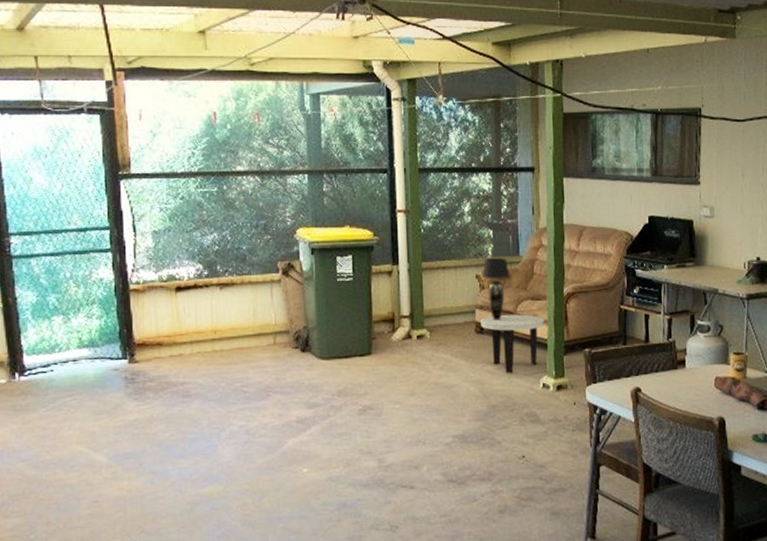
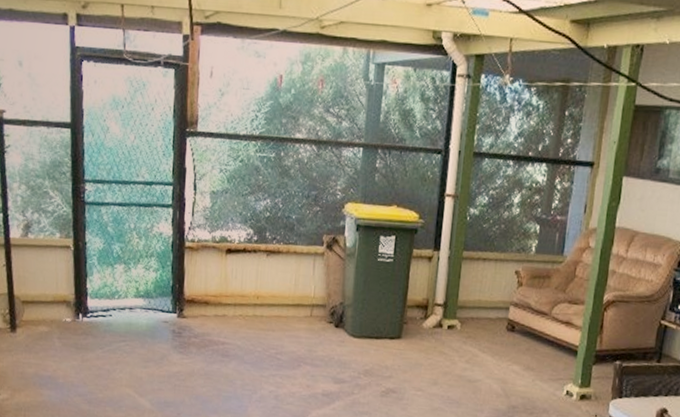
side table: present [479,314,544,374] -> none [512,314,579,376]
table lamp: present [482,258,510,321] -> none [521,254,551,320]

